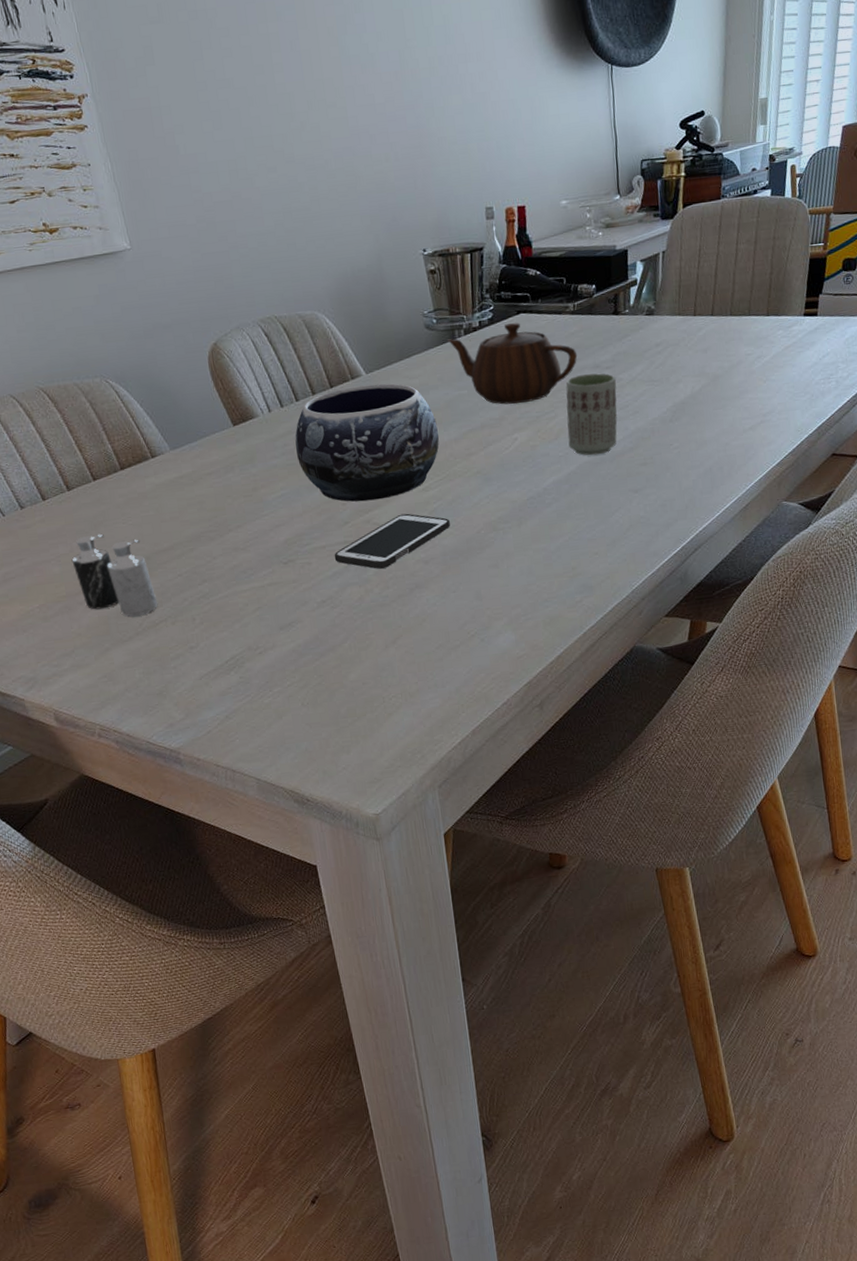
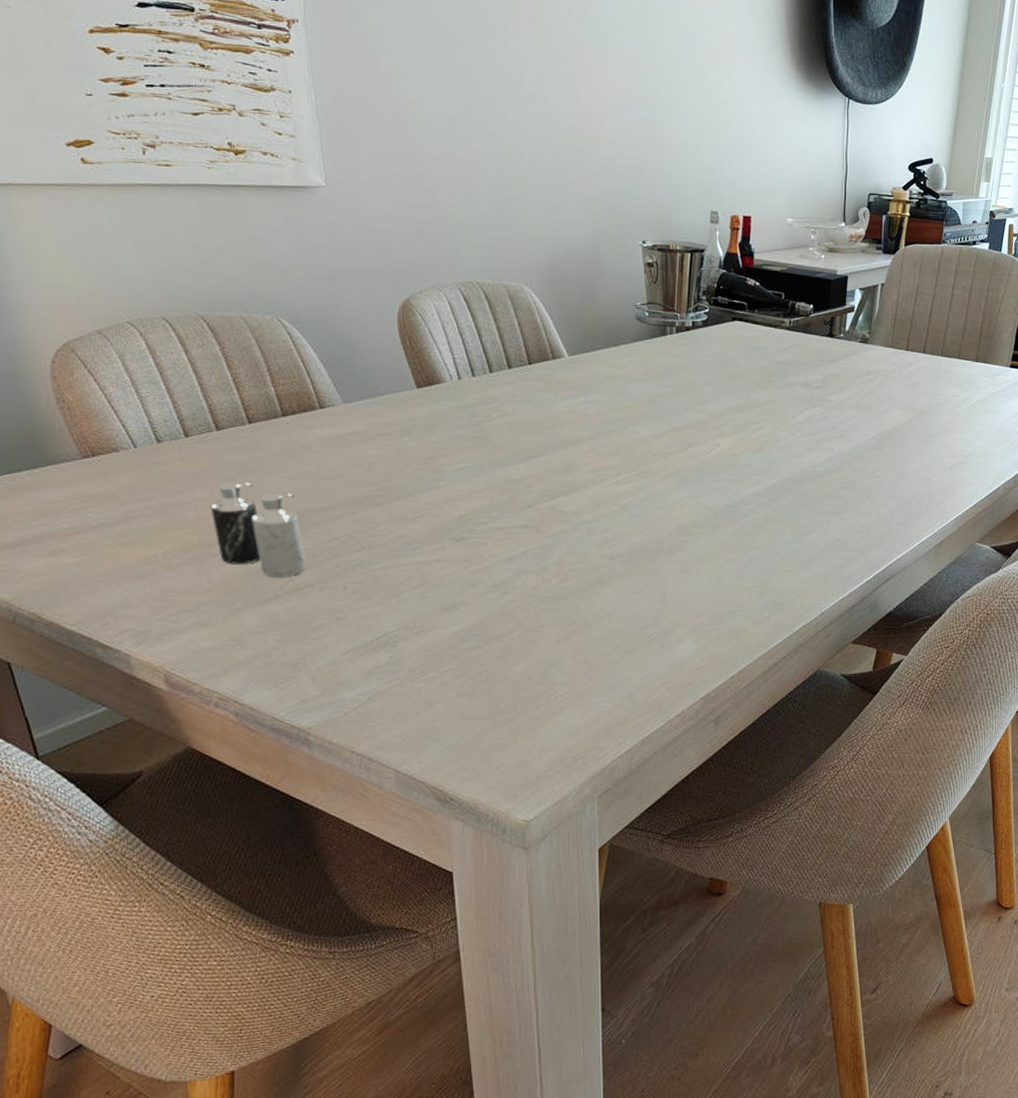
decorative bowl: present [295,383,439,502] -> none [483,366,638,487]
cell phone: present [334,513,450,569] -> none [512,505,641,559]
teapot: present [447,322,578,405] -> none [658,328,789,410]
cup: present [565,373,618,456] -> none [771,391,825,472]

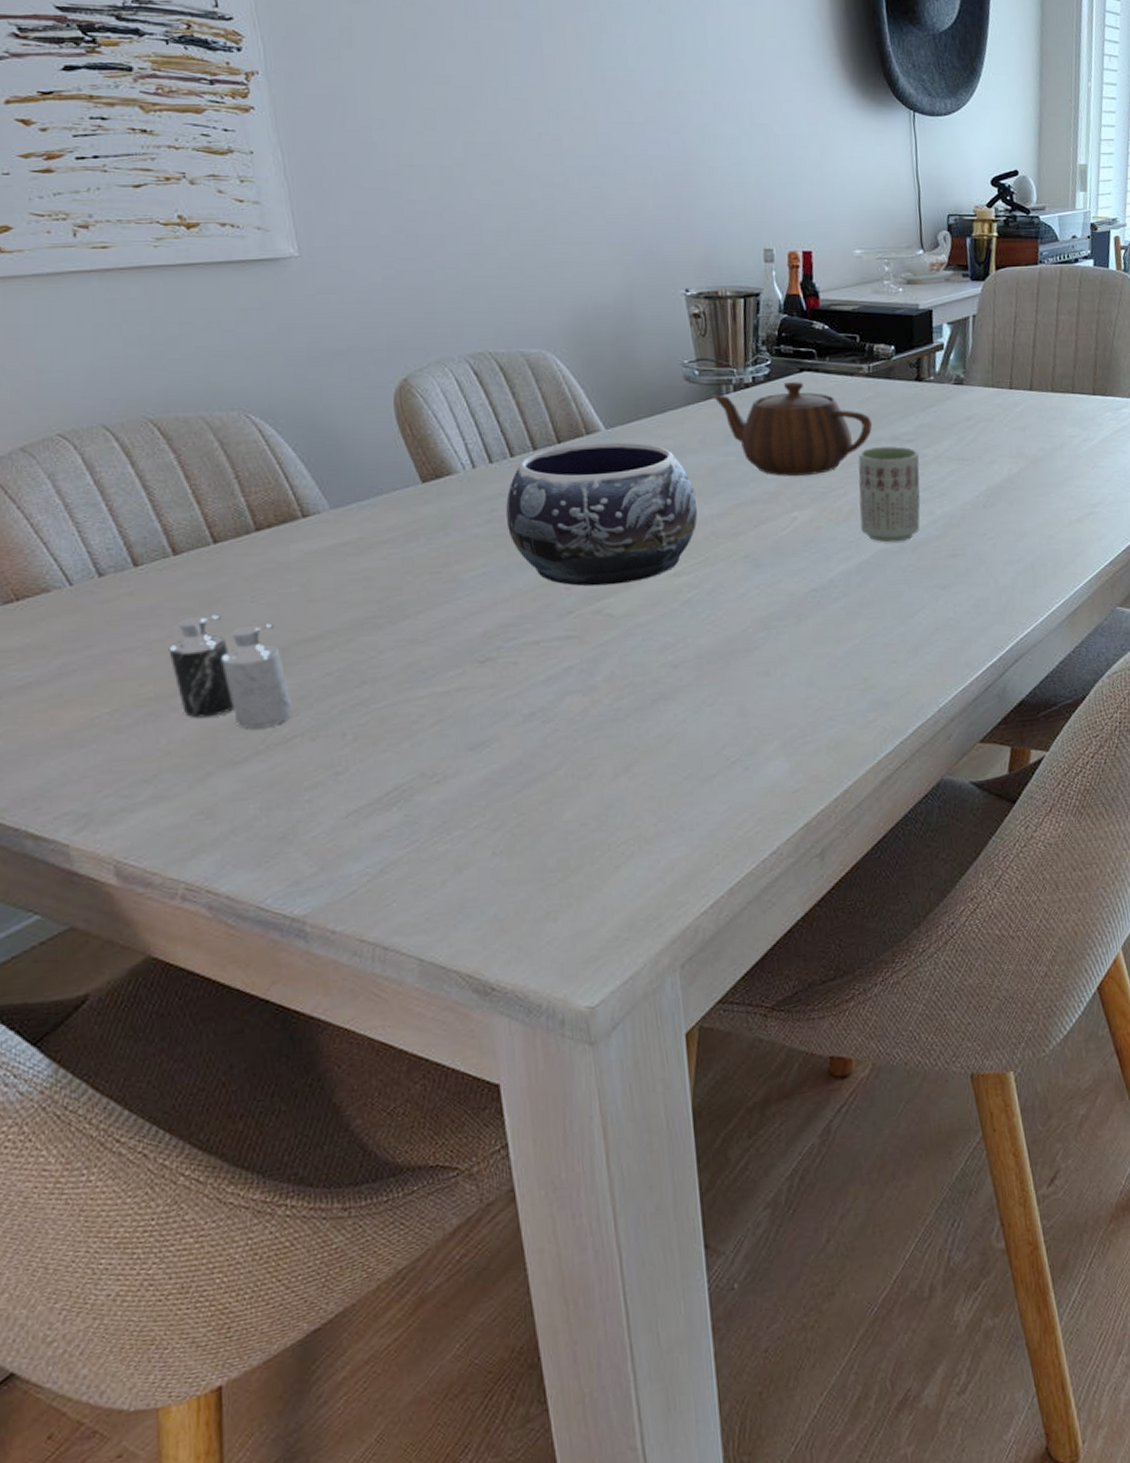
decorative bowl: none [483,366,638,487] -> present [505,442,697,587]
teapot: none [658,328,789,410] -> present [712,381,873,477]
cup: none [771,391,825,472] -> present [858,446,921,543]

